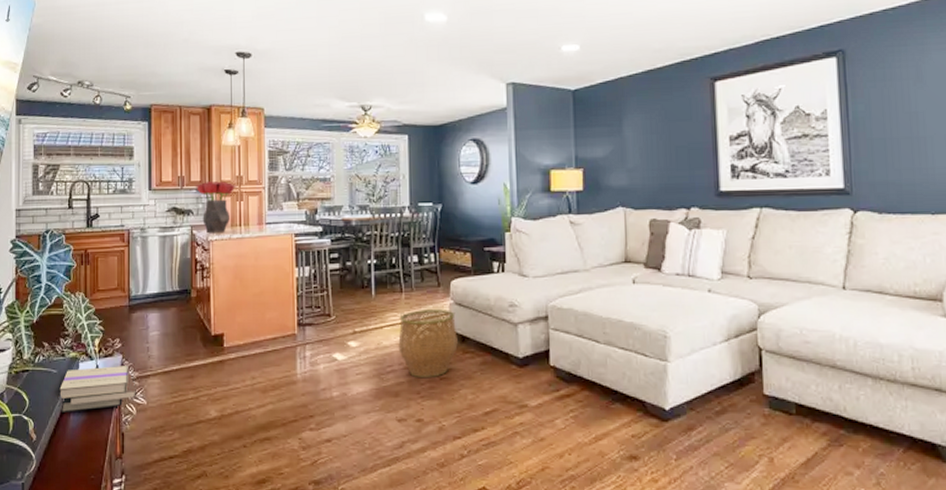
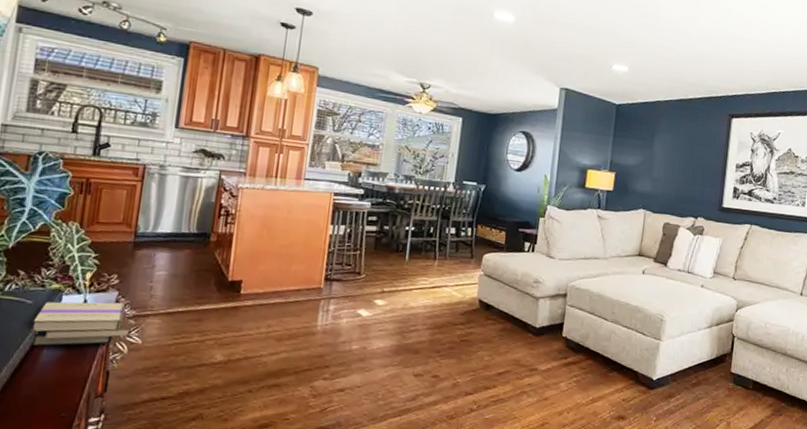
bouquet: present [195,181,237,234] -> none [230,129,278,183]
basket: present [398,310,458,379] -> none [424,277,484,339]

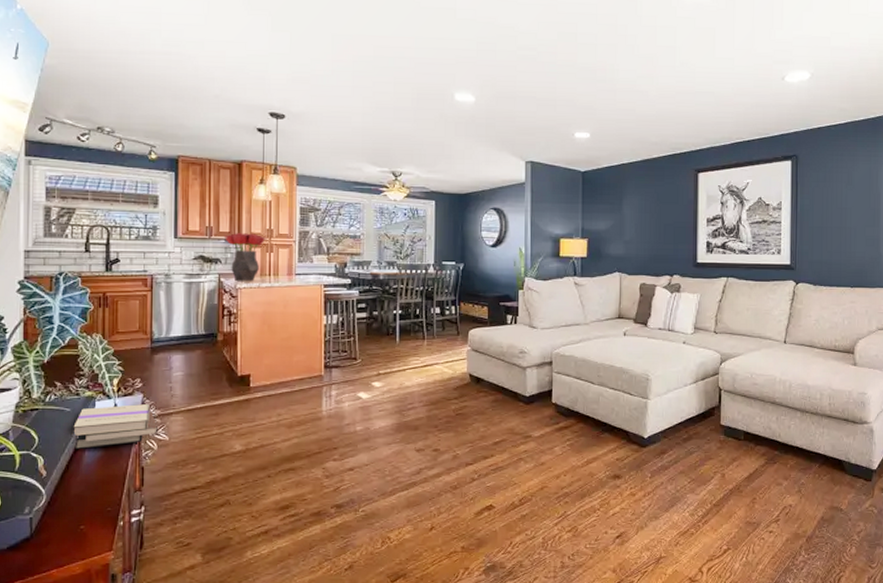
bouquet: none [230,129,278,183] -> present [223,233,267,282]

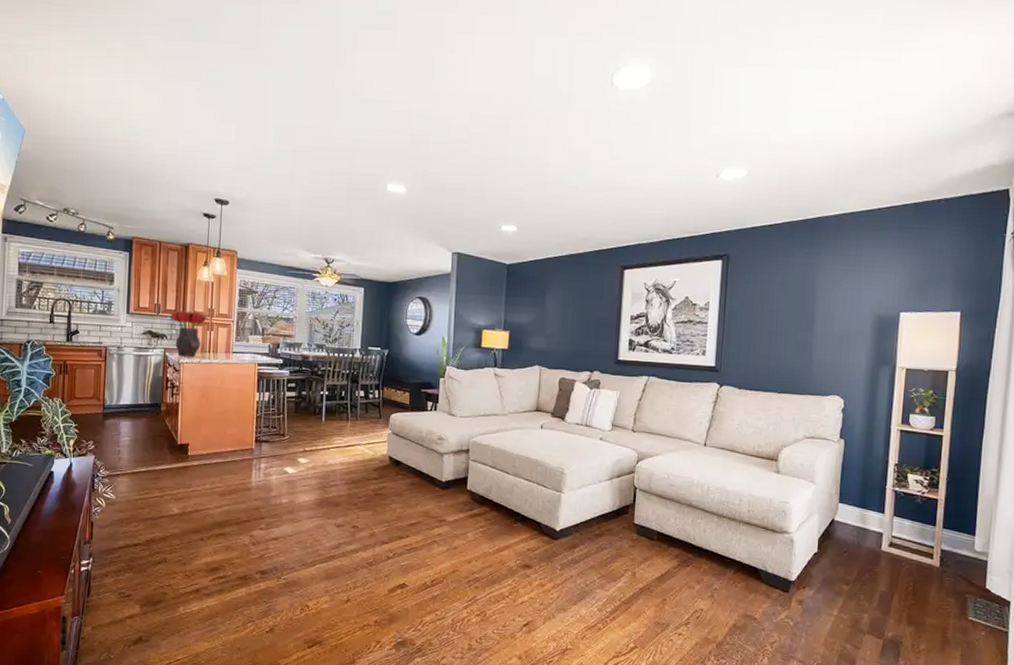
books: present [72,404,158,450] -> none [33,464,106,502]

